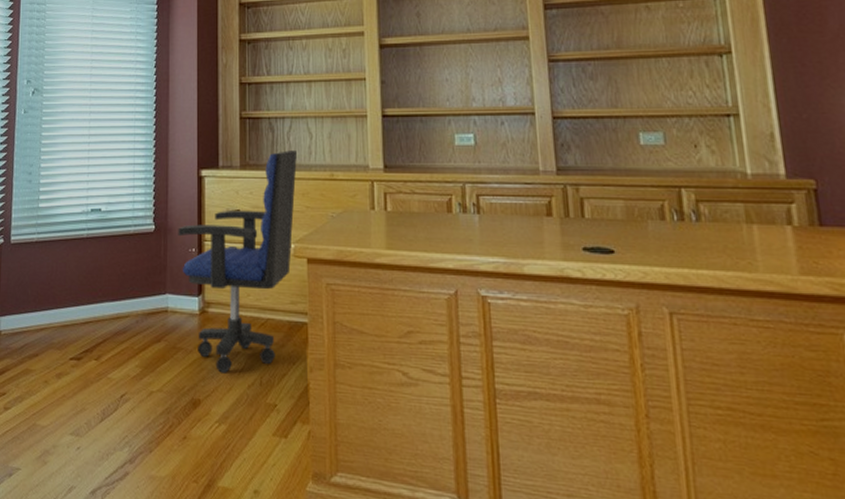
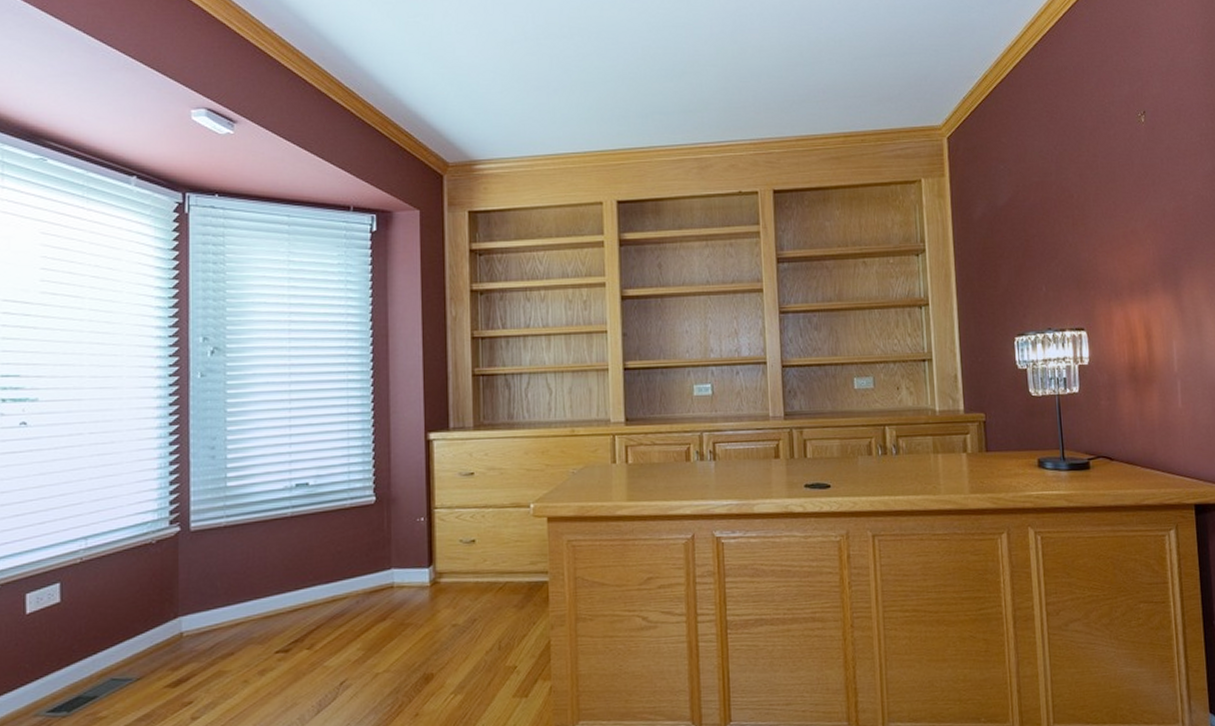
office chair: present [178,150,297,373] -> none [403,407,536,643]

